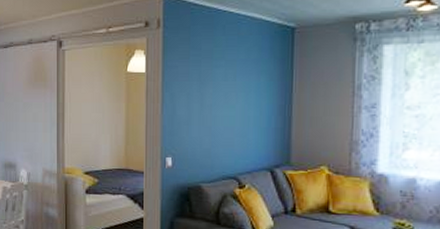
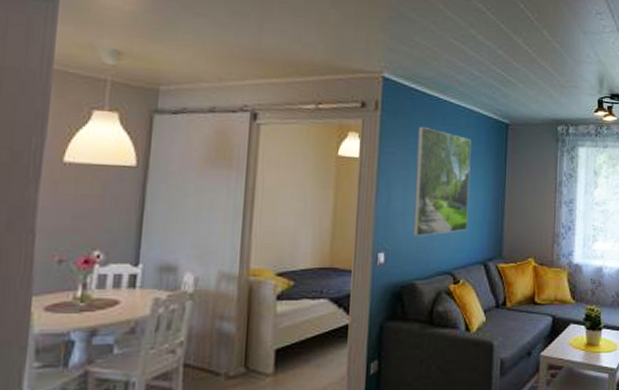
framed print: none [197,38,254,144] -> present [412,126,472,237]

